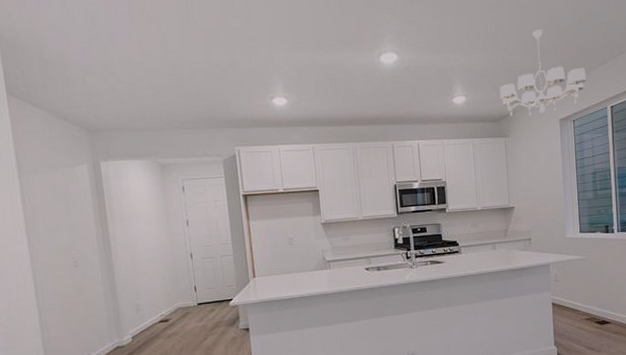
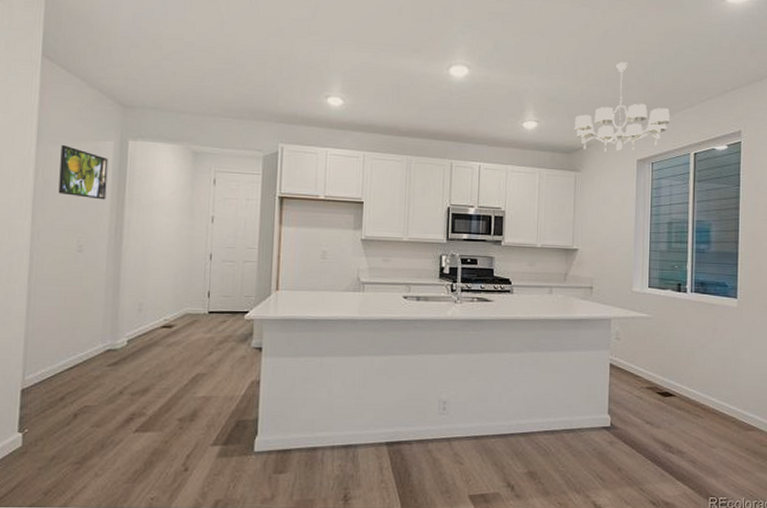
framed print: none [41,174,90,219] -> present [58,145,108,200]

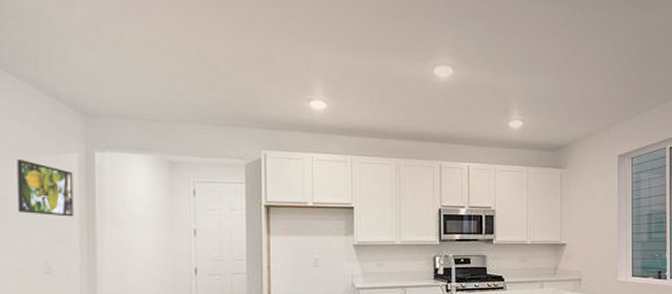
chandelier: present [573,62,671,152] -> none [557,60,648,149]

